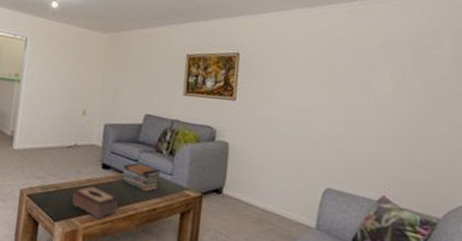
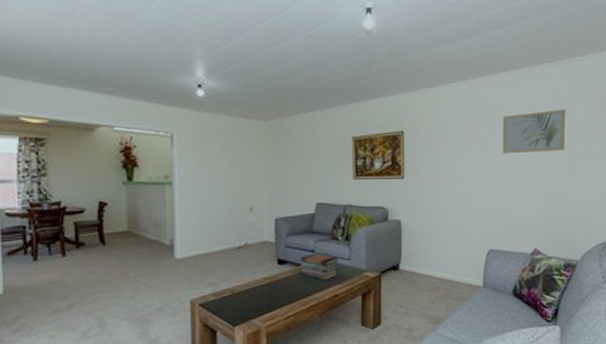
tissue box: present [72,185,118,220] -> none [250,283,299,316]
wall art: none [348,44,429,90] -> present [502,108,566,154]

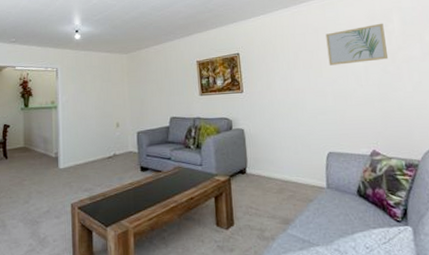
book stack: present [299,253,339,281] -> none [159,160,192,185]

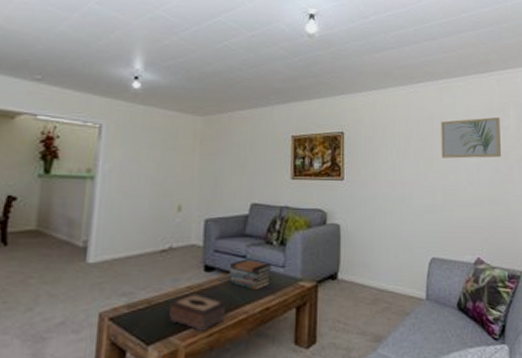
tissue box: none [119,188,160,218] -> present [169,293,225,333]
book stack: none [159,160,192,185] -> present [228,259,272,291]

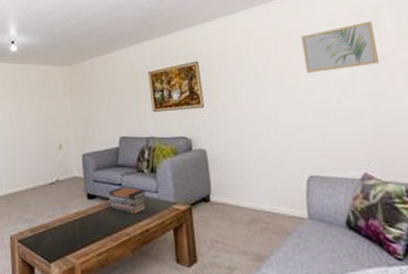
tissue box: present [169,293,225,333] -> none [63,218,110,252]

